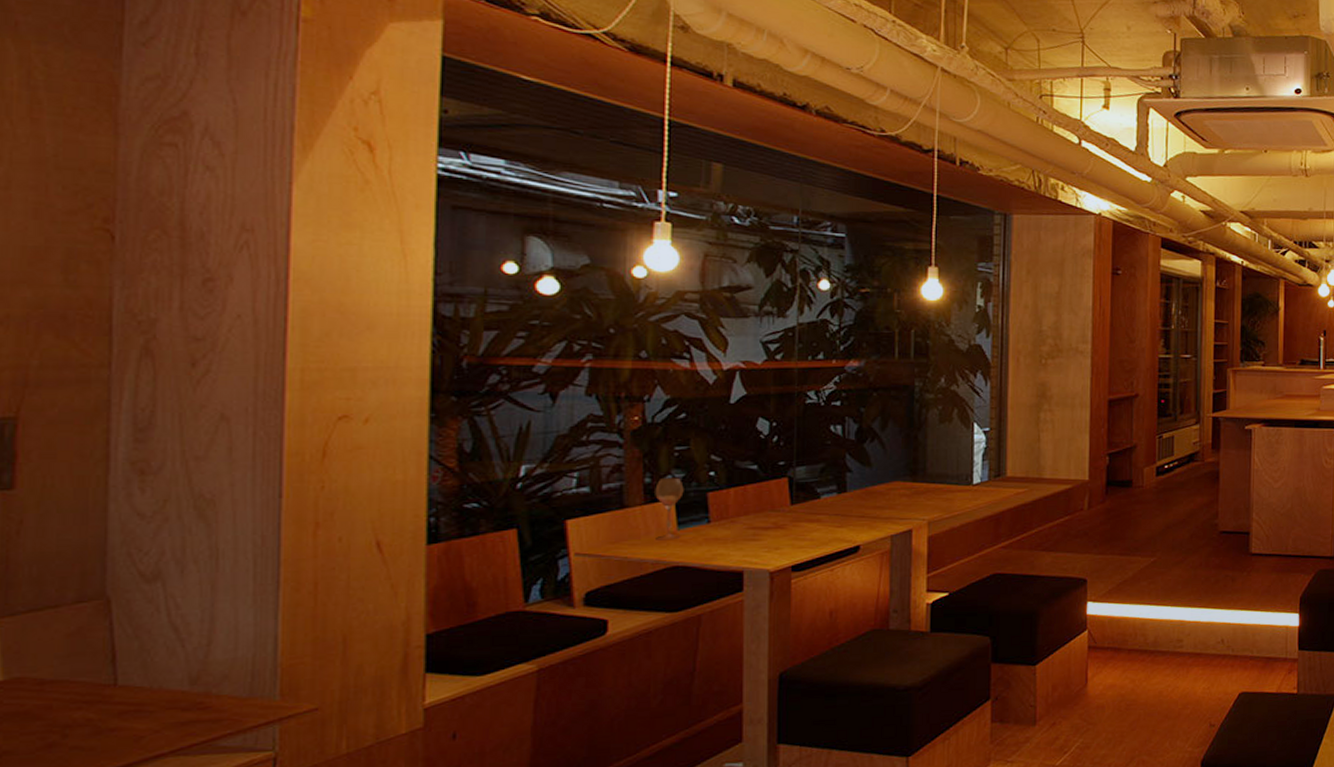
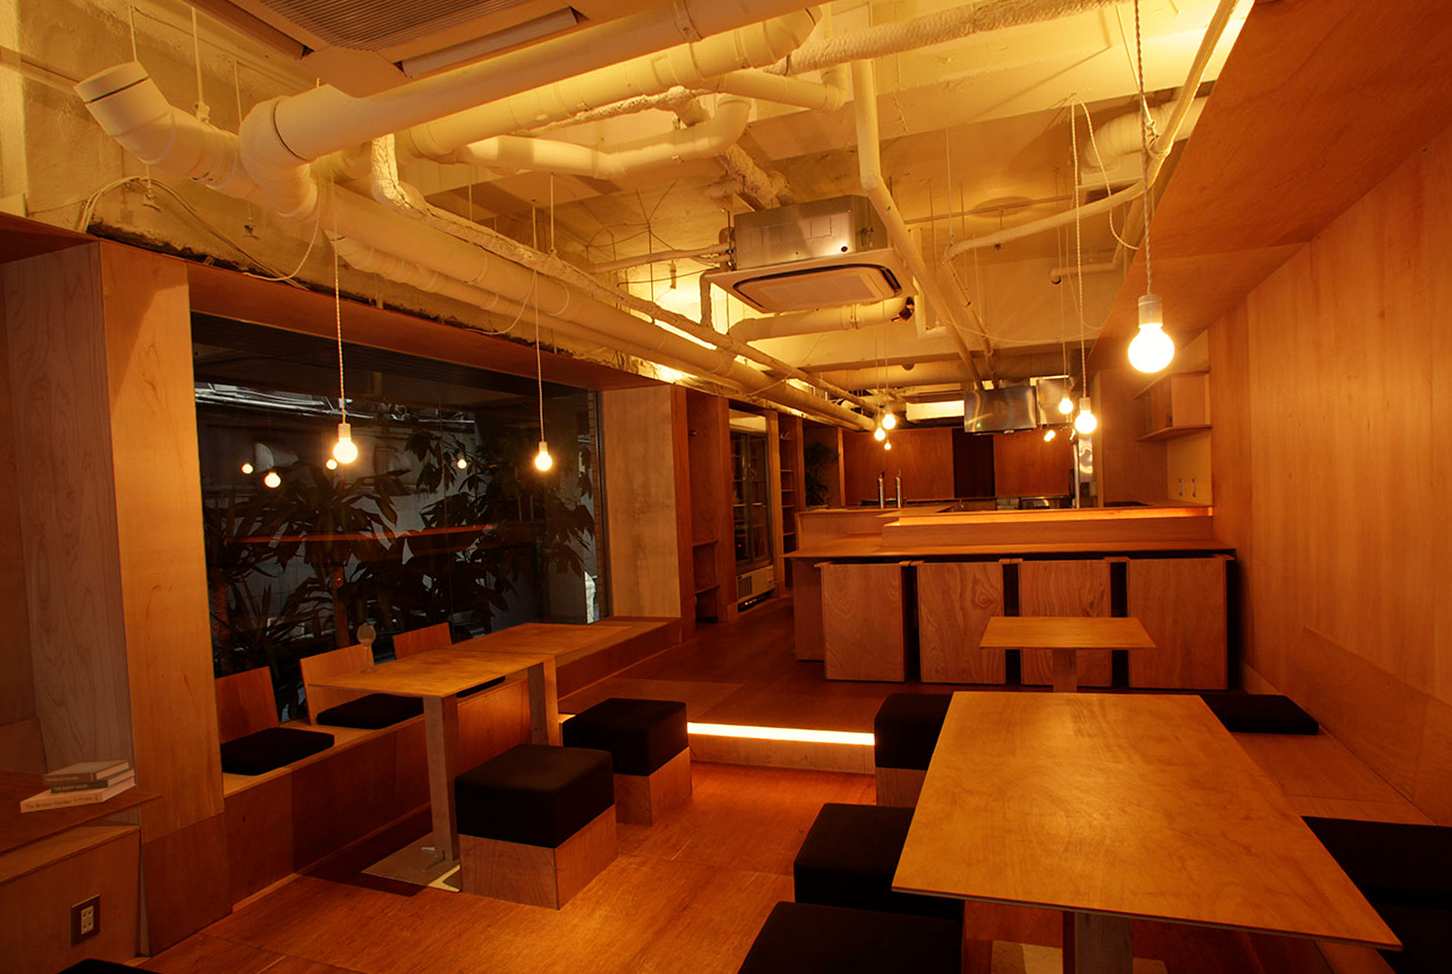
books: none [56,656,278,741] -> present [20,759,137,813]

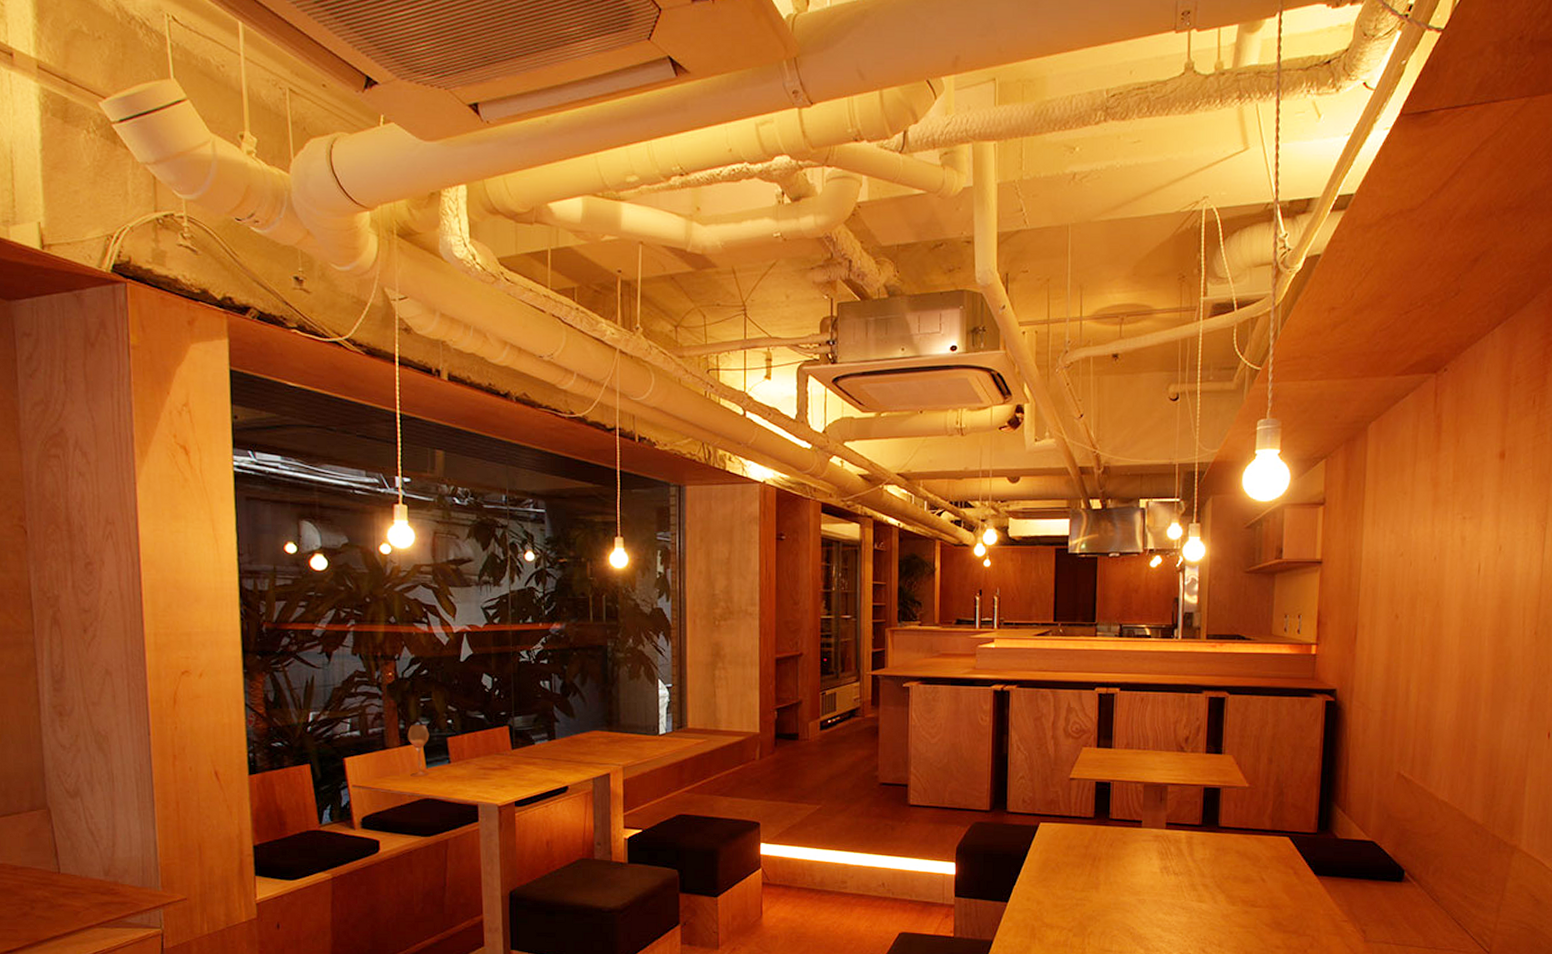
books: present [20,759,137,813] -> none [27,857,160,911]

